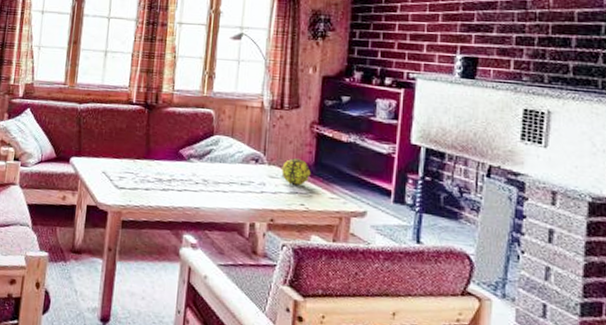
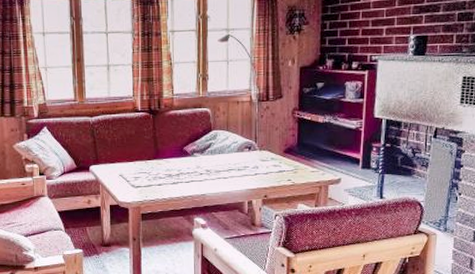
decorative ball: present [281,158,311,186] -> none [271,142,295,165]

